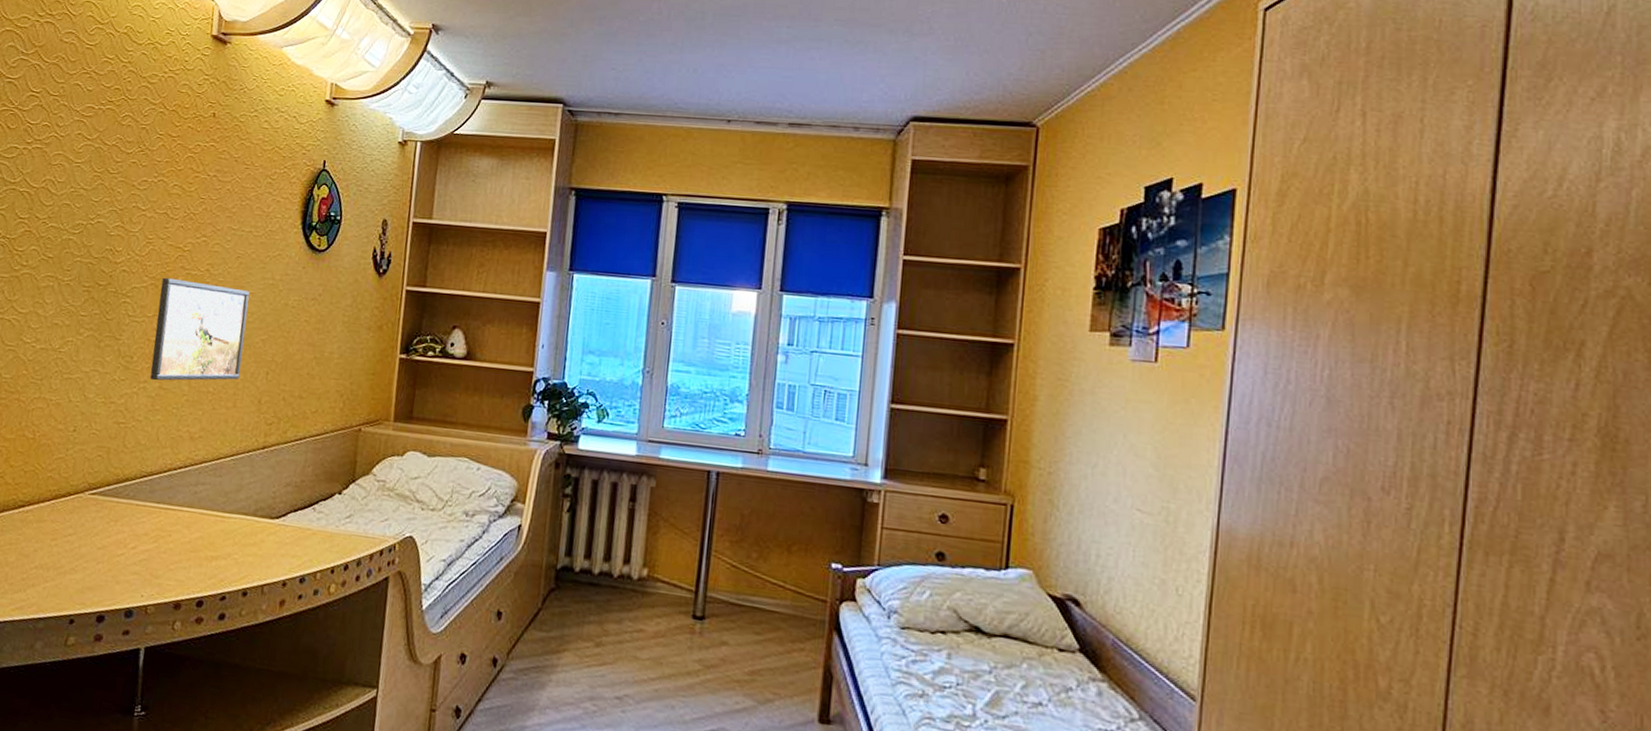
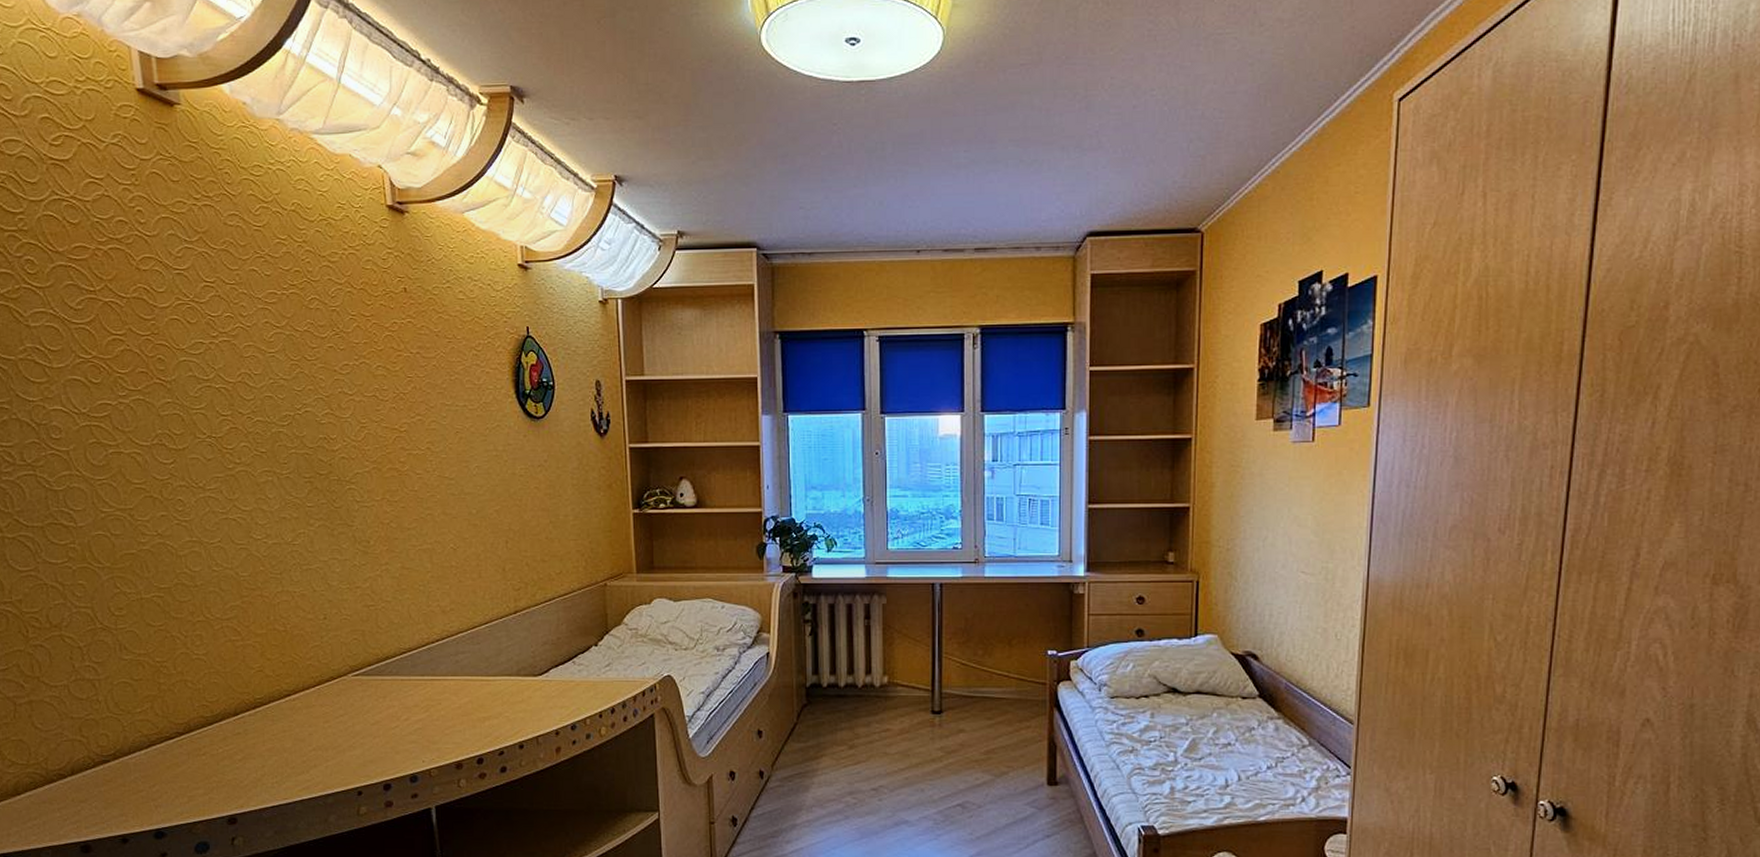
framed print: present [150,277,250,381] -> none [384,460,480,562]

